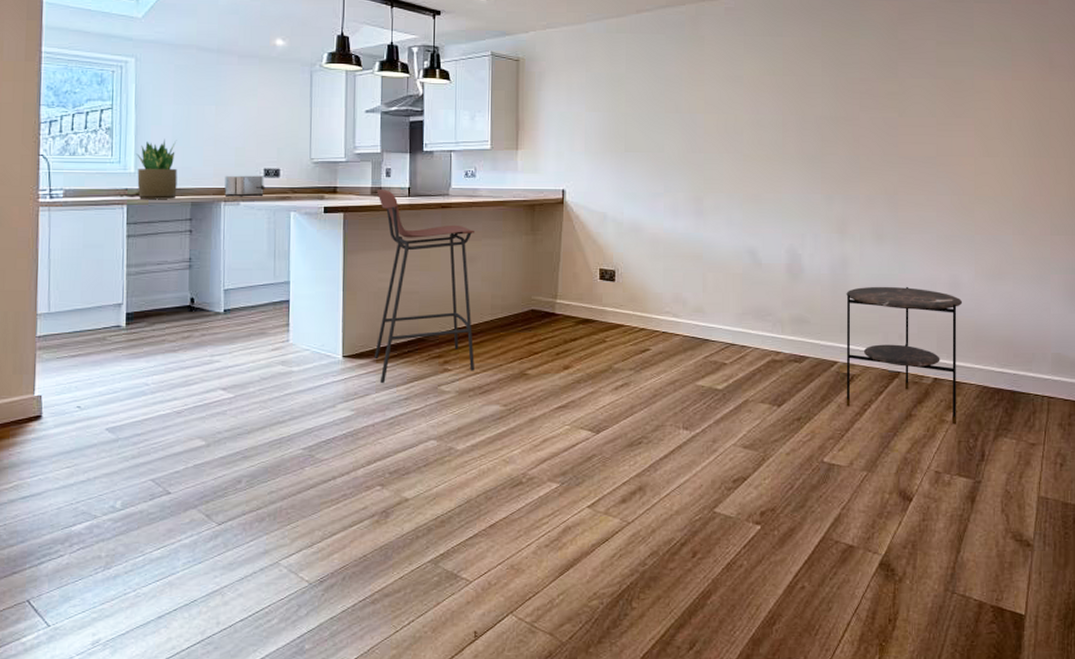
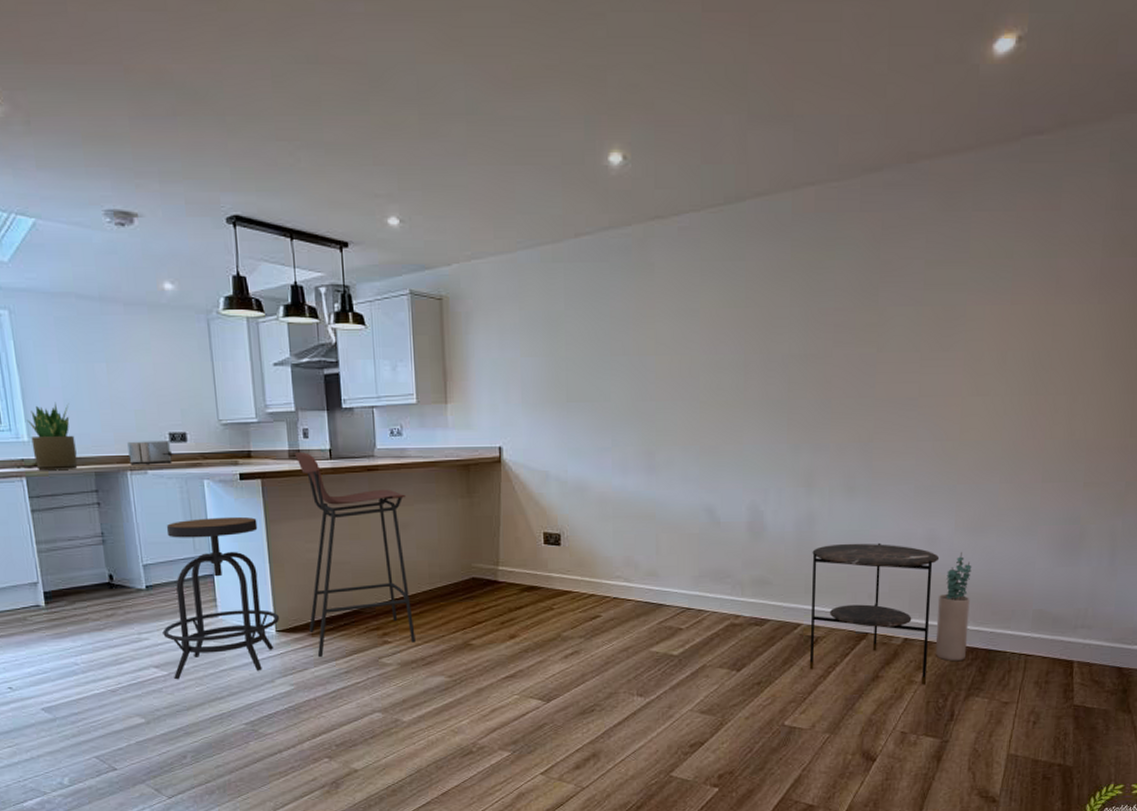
bar stool: none [234,246,348,403] -> present [162,516,280,680]
vase: none [963,296,993,402] -> present [935,551,972,662]

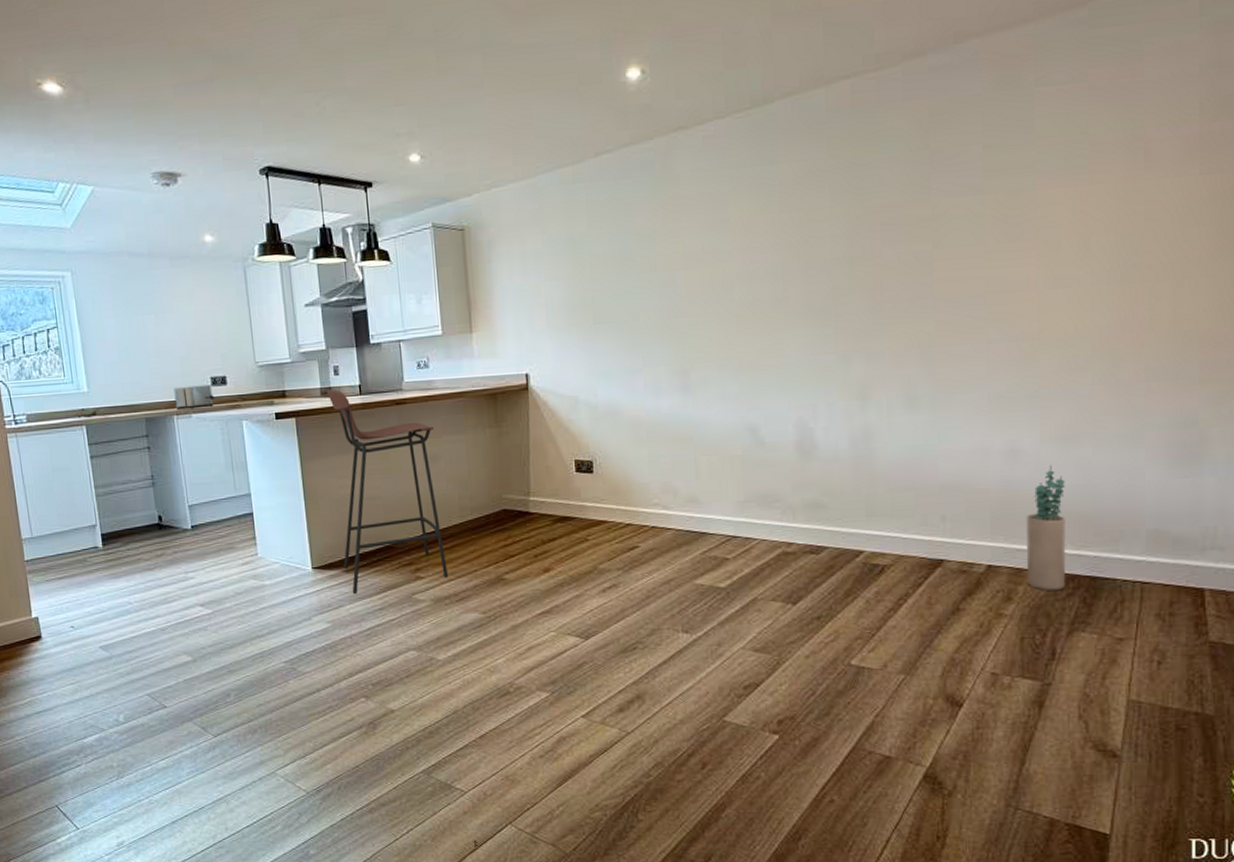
planter: present [26,402,78,471] -> none [86,354,131,419]
bar stool: present [162,516,280,680] -> none [207,455,316,618]
side table: present [809,542,940,685] -> none [871,458,1024,619]

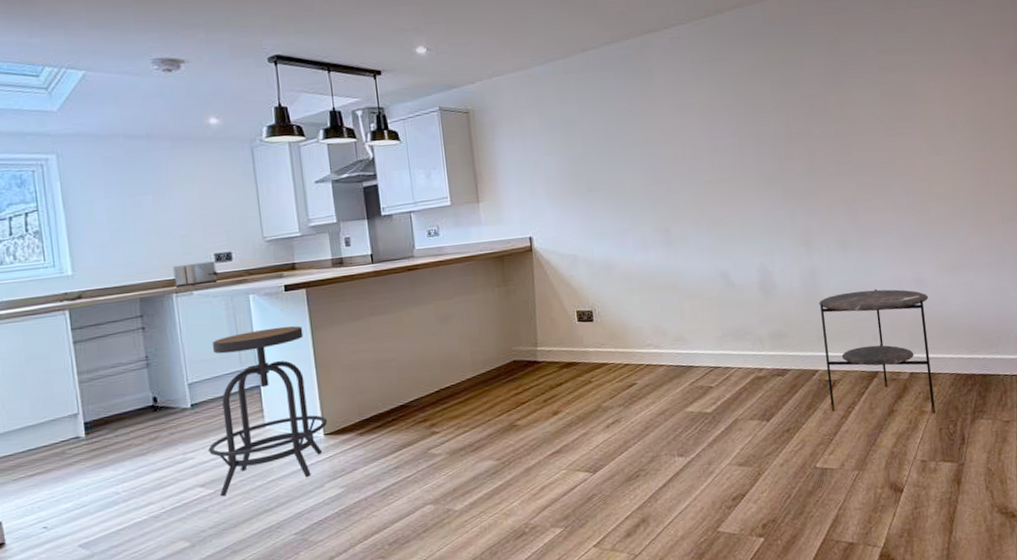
bar stool: none [207,455,316,618] -> present [208,326,328,497]
bar stool: present [326,389,448,595] -> none [337,259,463,457]
side table: none [871,458,1024,619] -> present [819,289,936,414]
vase: present [1025,464,1066,592] -> none [933,289,966,389]

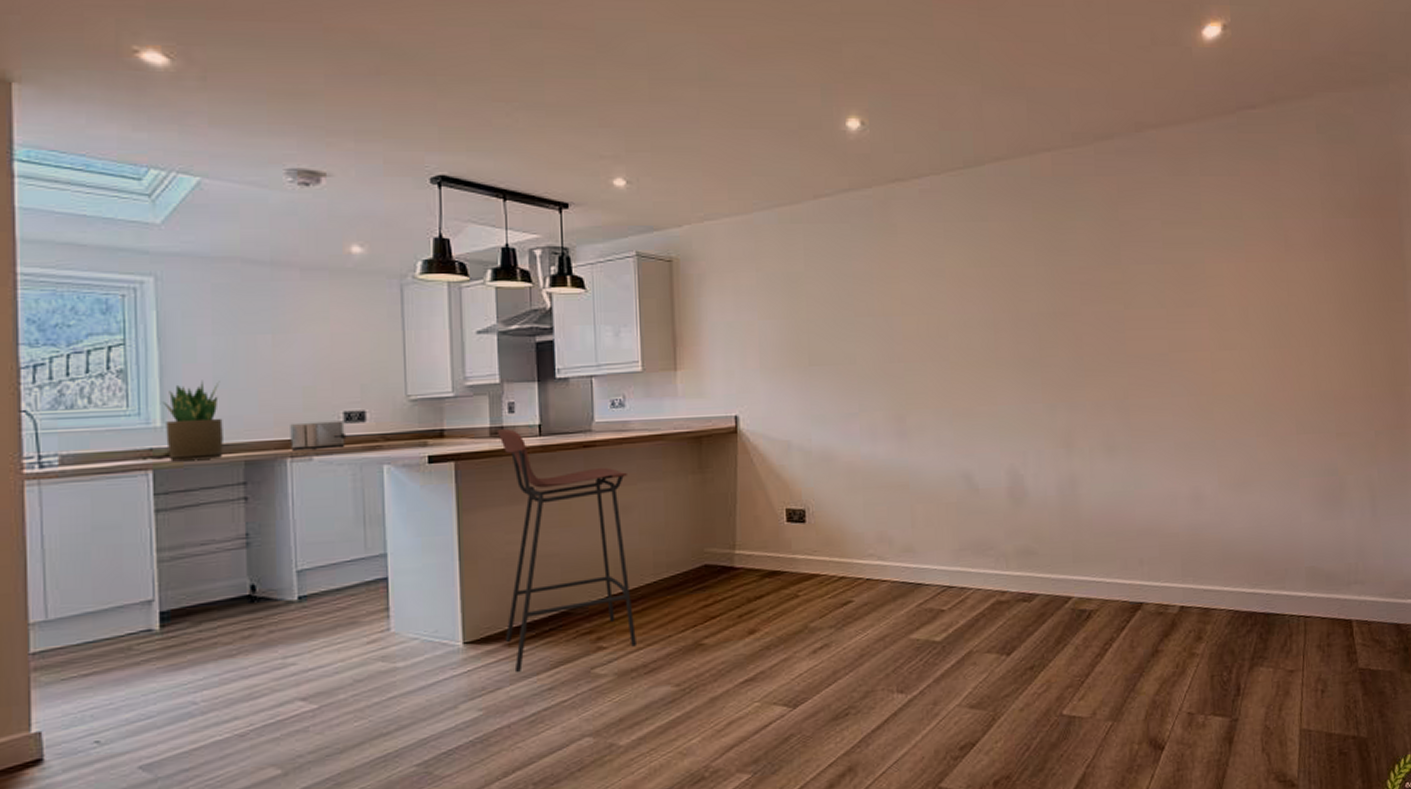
planter: none [70,235,123,303] -> present [161,380,223,462]
bar stool: present [208,326,328,497] -> none [315,506,469,715]
bar stool: none [337,259,463,457] -> present [496,429,636,673]
side table: present [819,289,936,414] -> none [1077,503,1207,658]

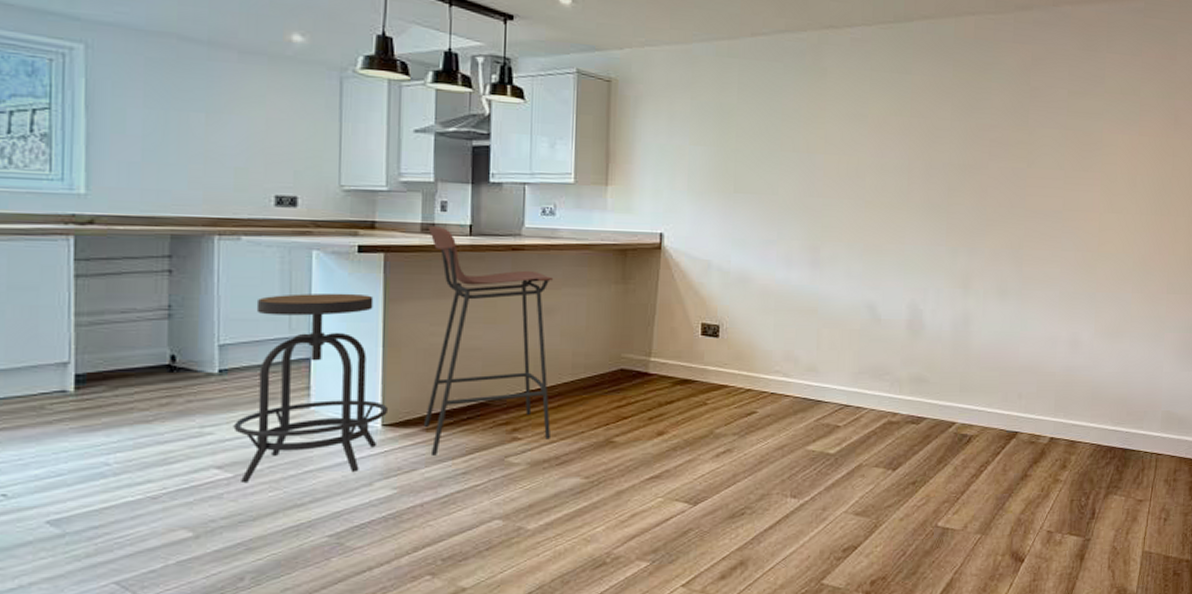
planter: present [161,380,223,462] -> none [86,151,150,231]
toaster: present [290,421,347,451] -> none [219,202,277,231]
bar stool: none [315,506,469,715] -> present [233,293,389,484]

